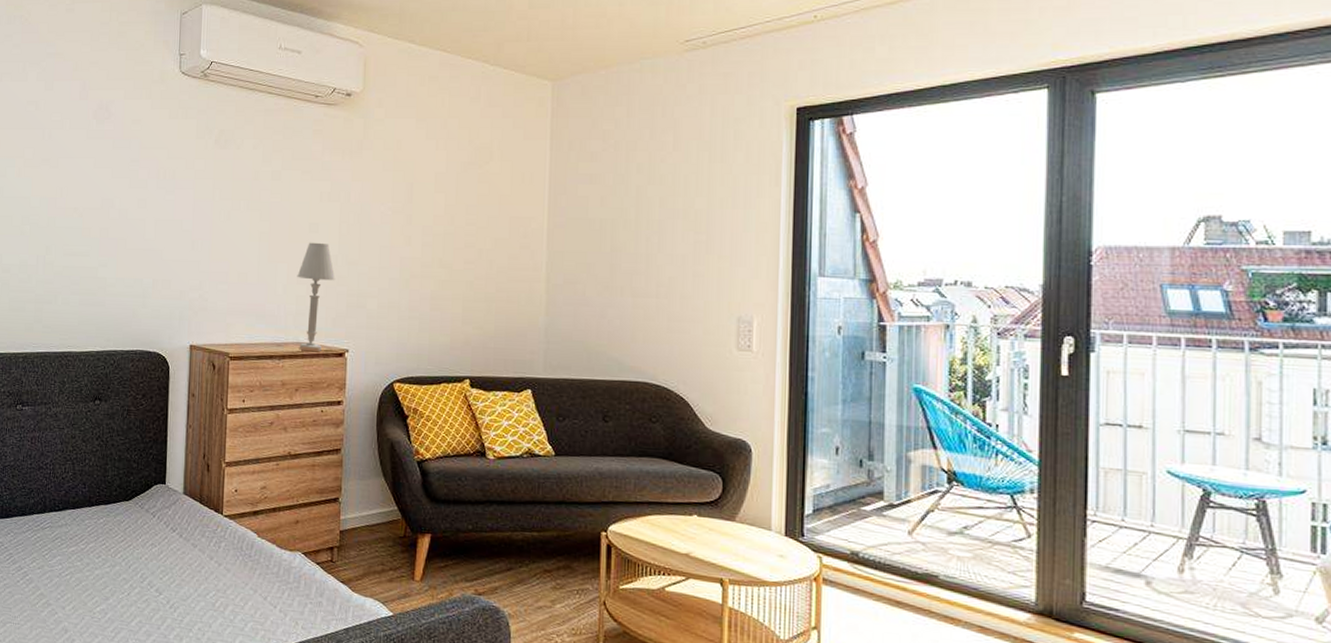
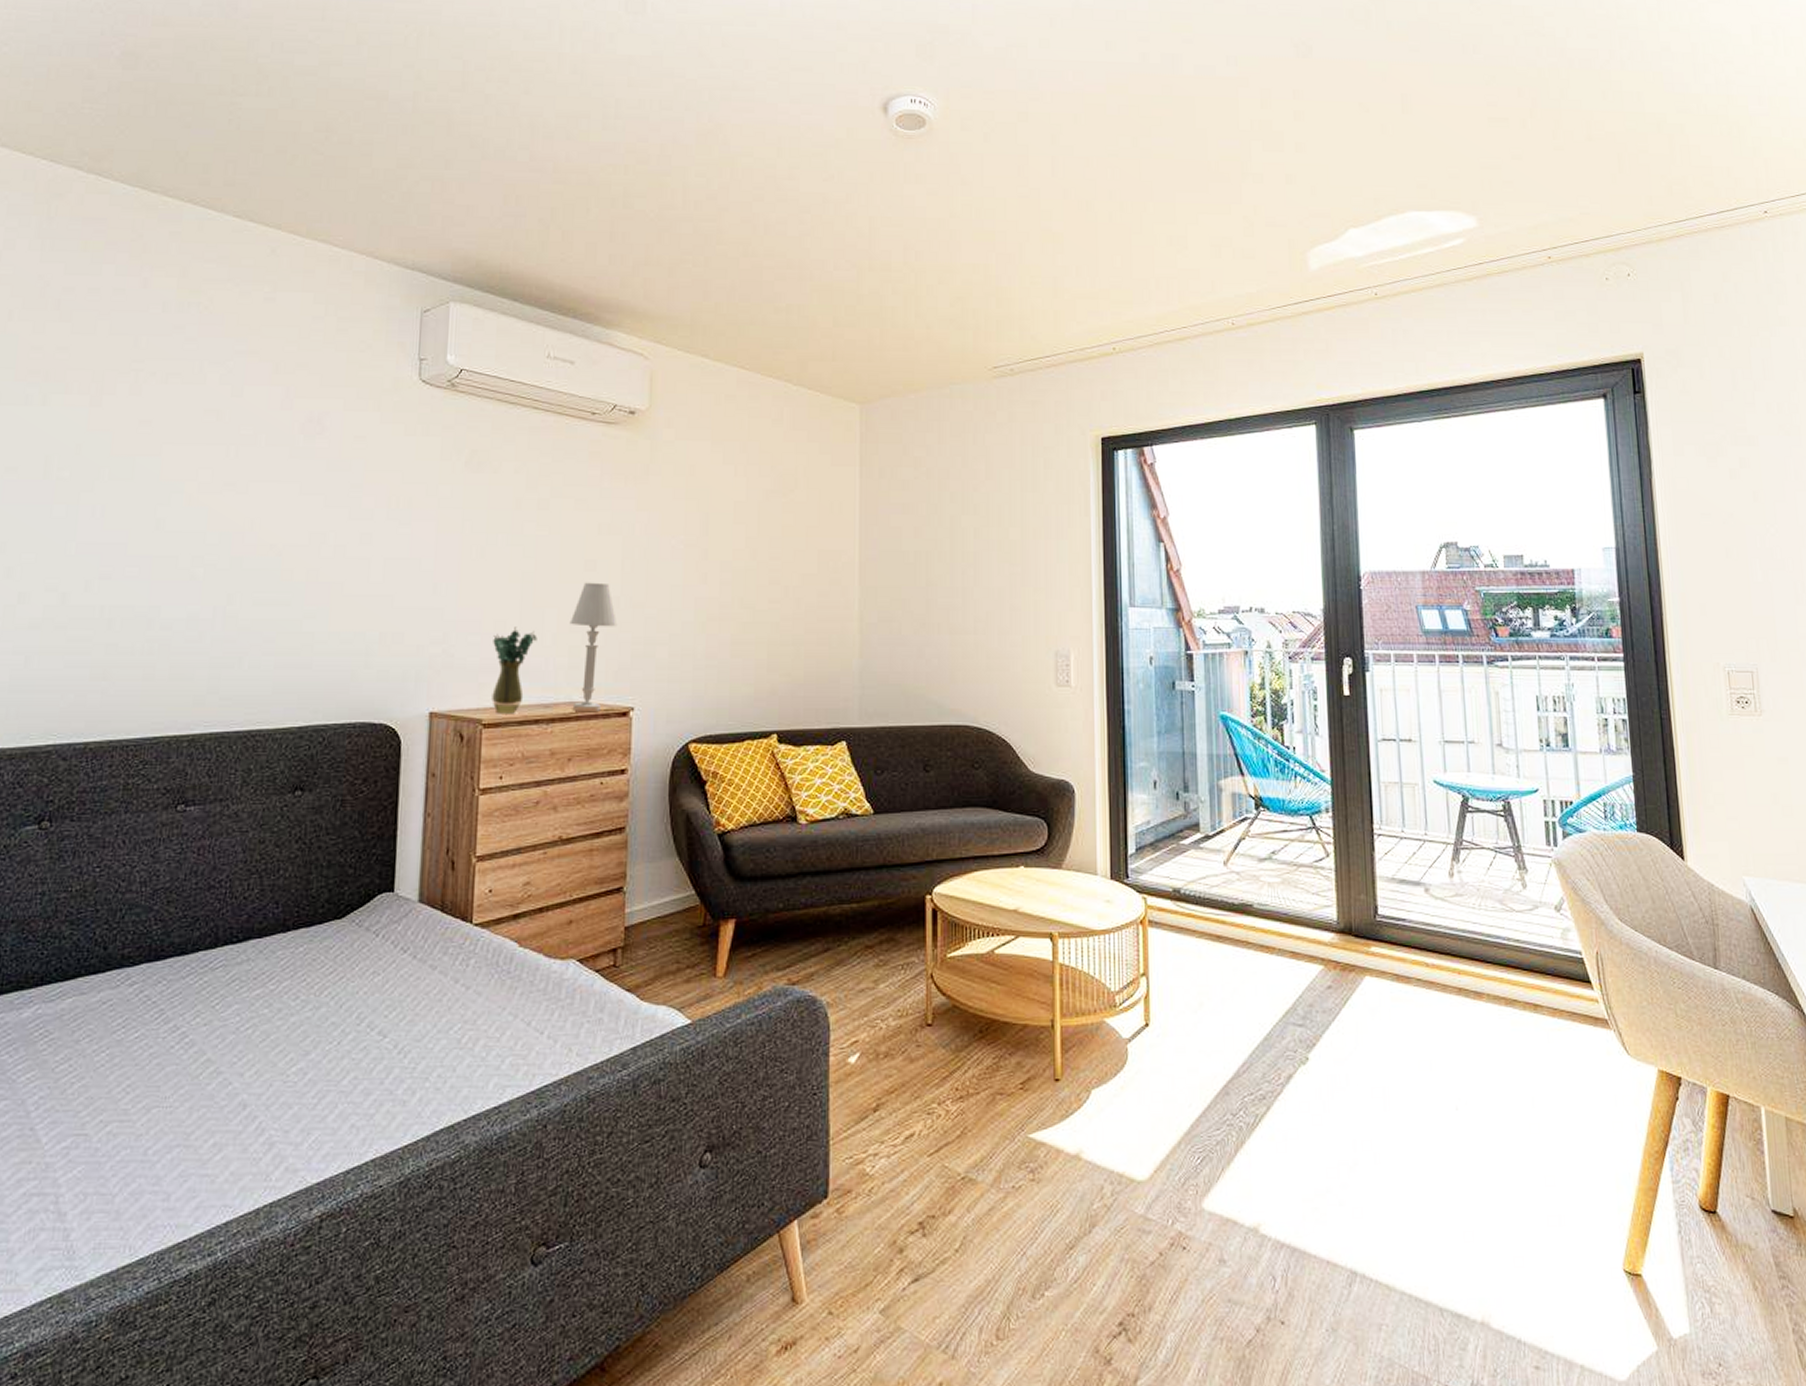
vase: none [236,278,272,350] -> present [492,626,537,714]

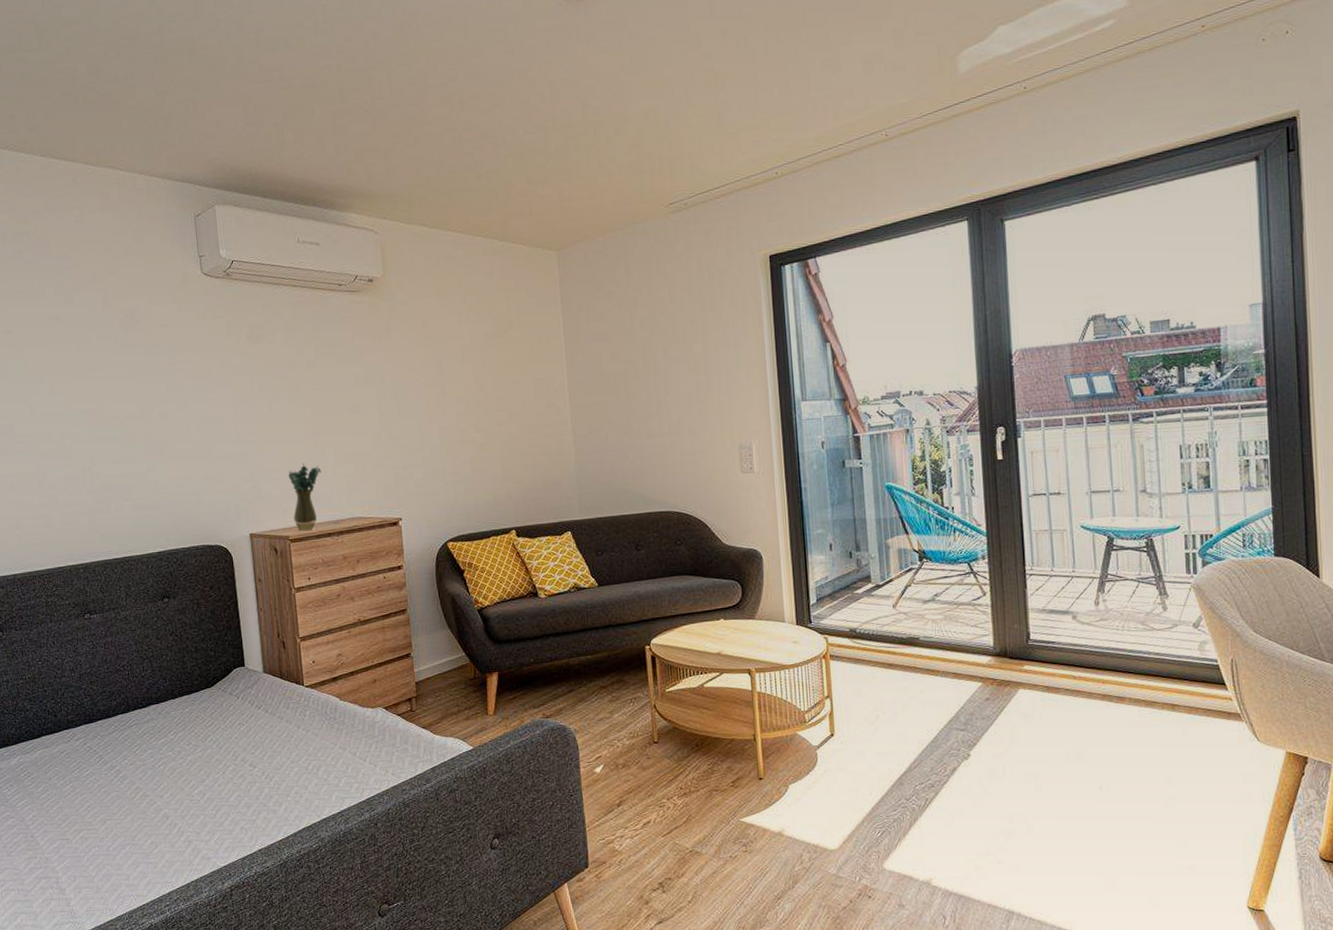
table lamp: present [569,582,618,713] -> none [344,422,381,525]

